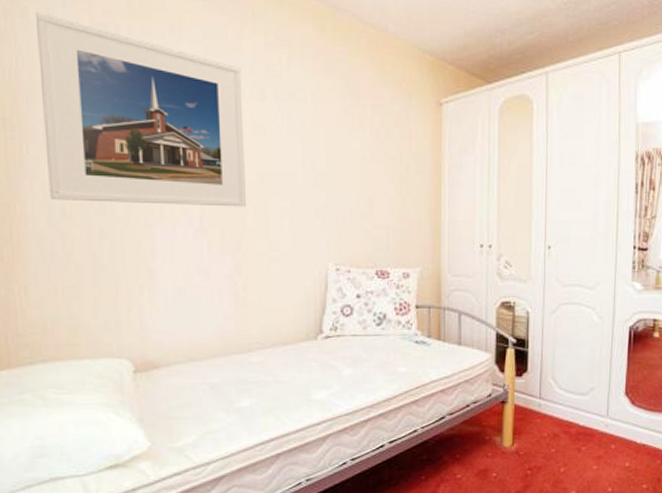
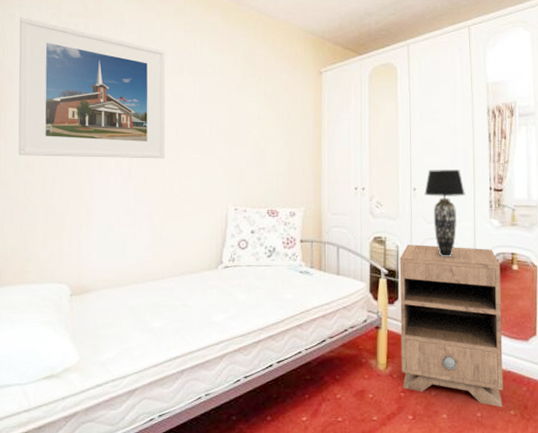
nightstand: none [528,310,641,481] -> present [400,245,504,407]
table lamp: none [560,224,606,325] -> present [424,168,465,257]

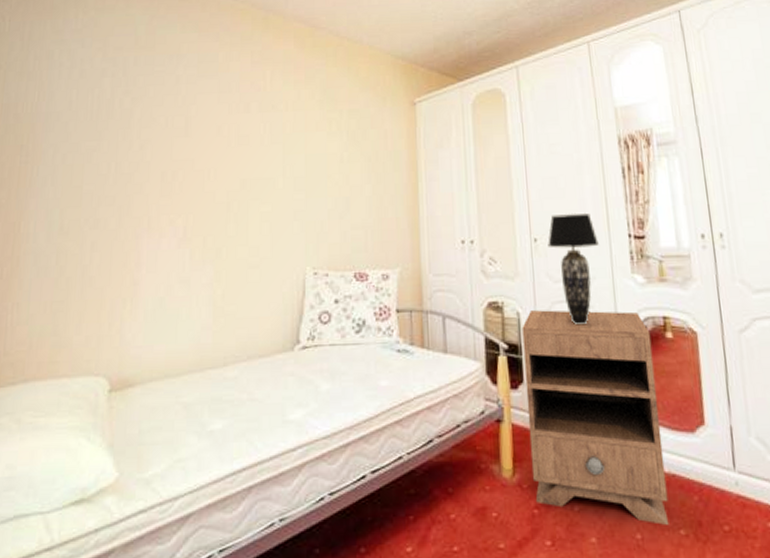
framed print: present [18,17,165,159] -> none [51,54,229,217]

